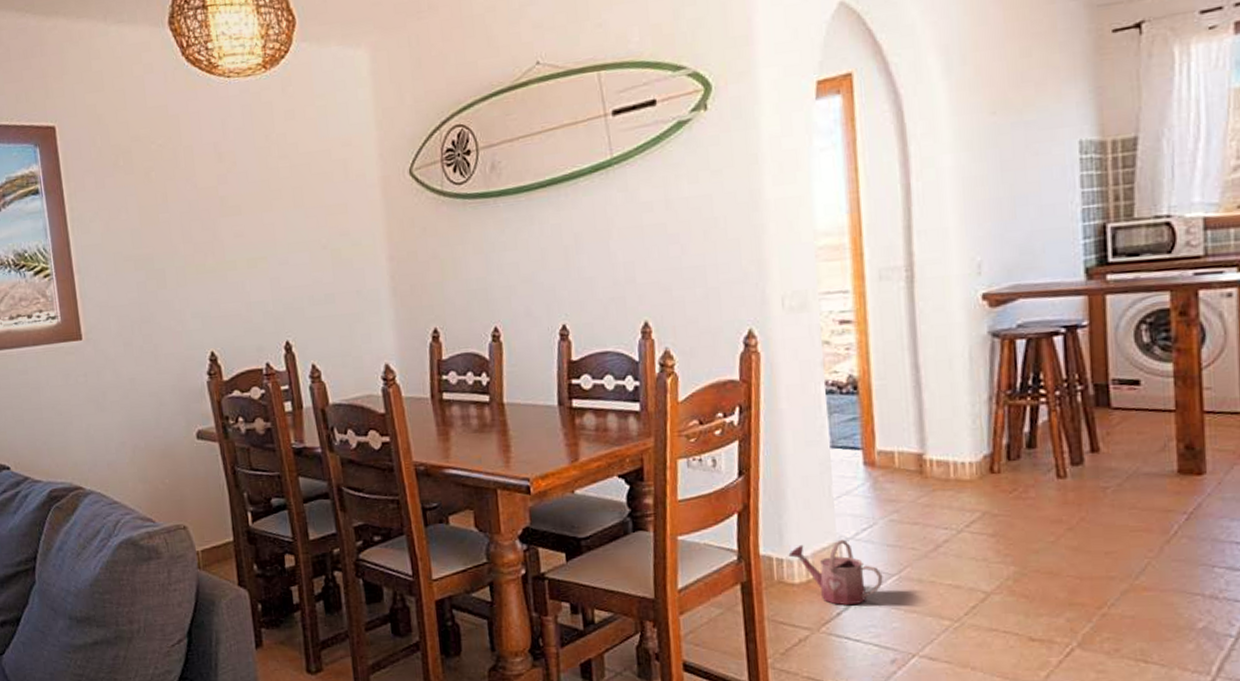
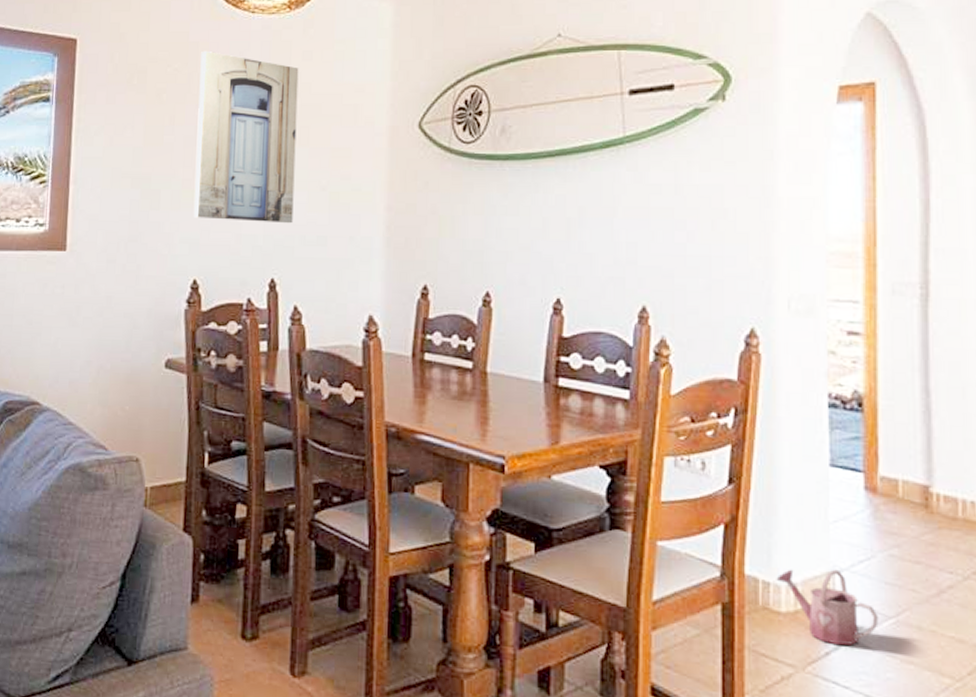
wall art: none [183,122,299,292] -> present [193,50,299,224]

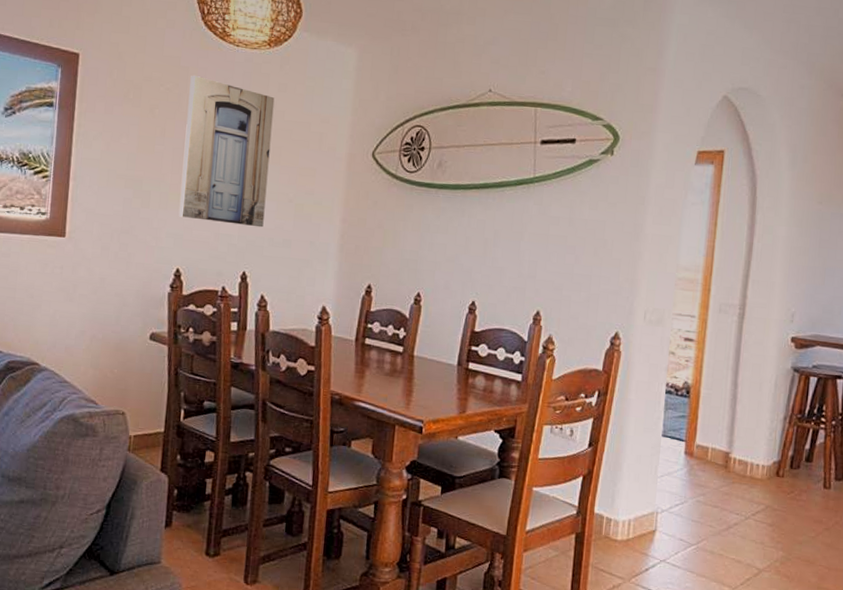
watering can: present [776,569,879,646] -> none [616,509,685,564]

